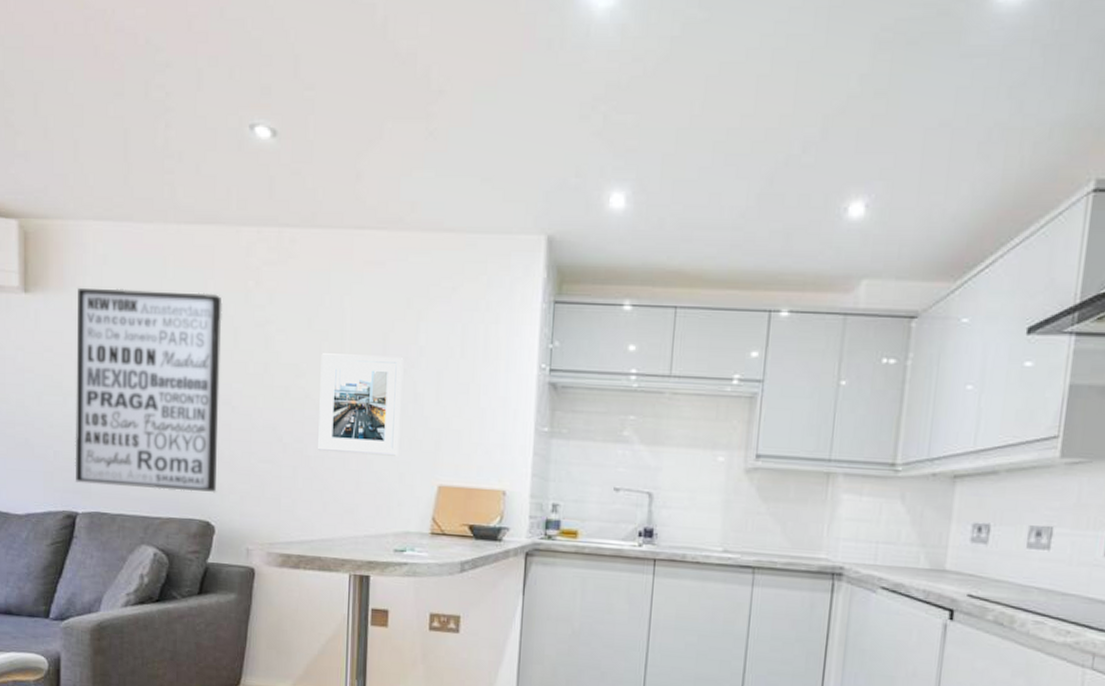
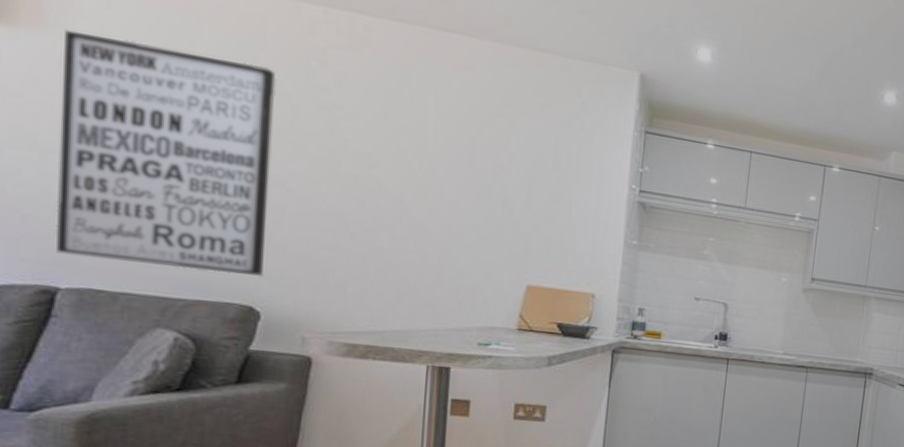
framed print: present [318,353,403,456] -> none [393,147,492,255]

